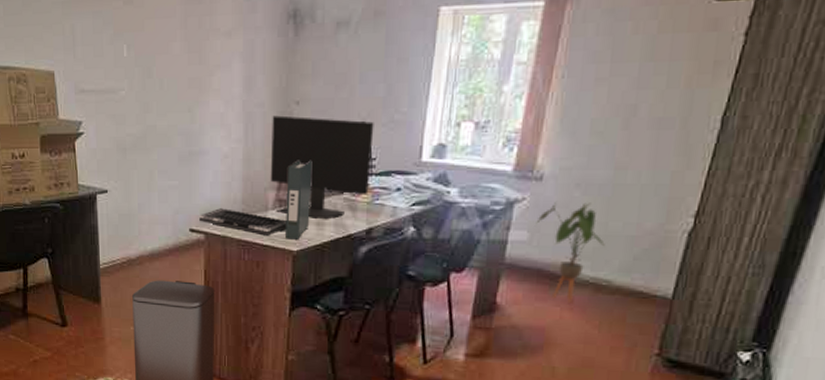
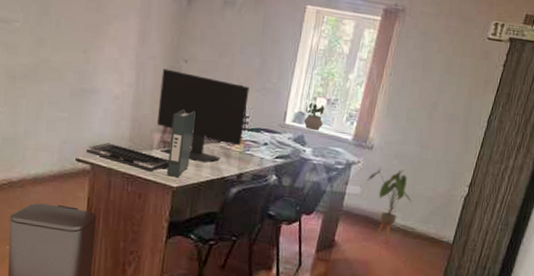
potted plant: none [445,130,472,166] -> present [304,102,325,131]

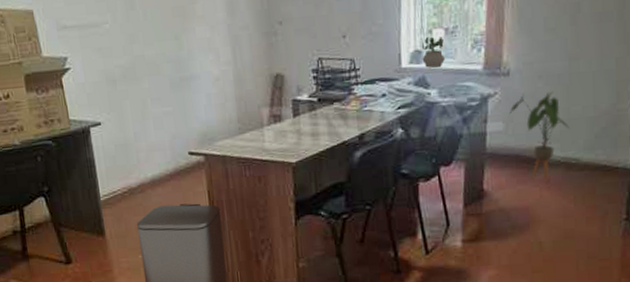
computer keyboard: present [86,143,170,172] -> none [197,129,284,151]
computer monitor: present [156,68,250,163] -> none [257,35,357,131]
binder: present [167,109,196,177] -> none [278,76,305,152]

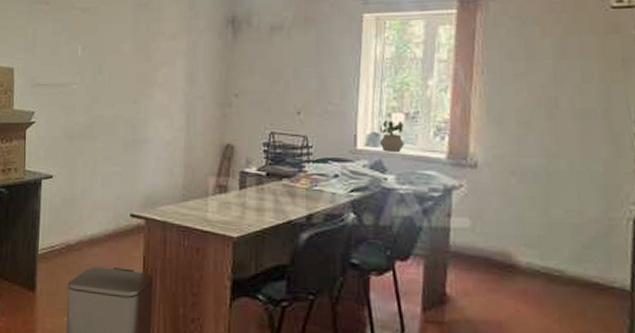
house plant: present [509,91,570,183] -> none [476,189,550,295]

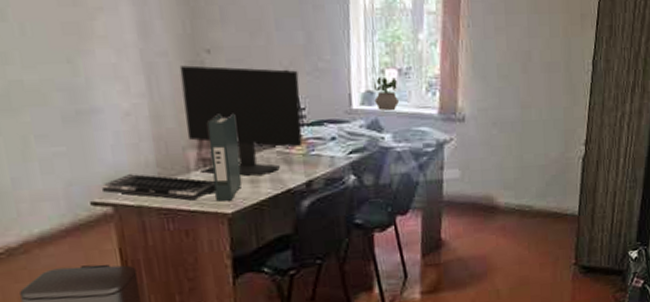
computer keyboard: none [140,194,227,222] -> present [102,174,217,201]
computer monitor: none [210,107,309,206] -> present [179,65,303,177]
binder: none [226,147,251,225] -> present [207,114,243,202]

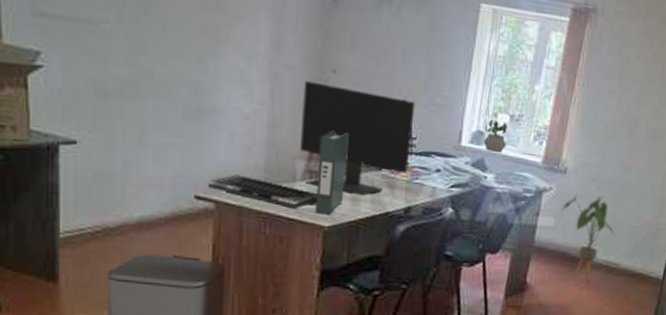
house plant: none [465,139,523,230] -> present [561,193,614,283]

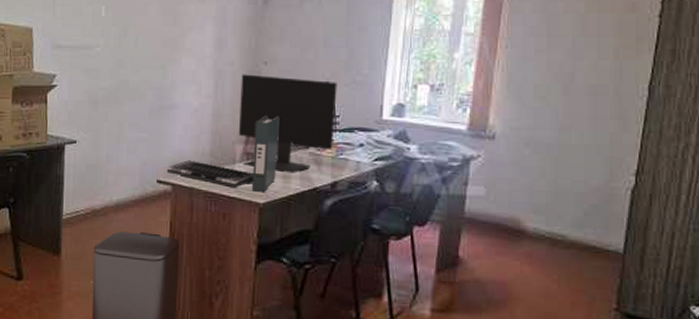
potted plant: present [483,119,508,154] -> none [404,91,428,124]
house plant: present [561,193,614,283] -> none [492,160,557,257]

